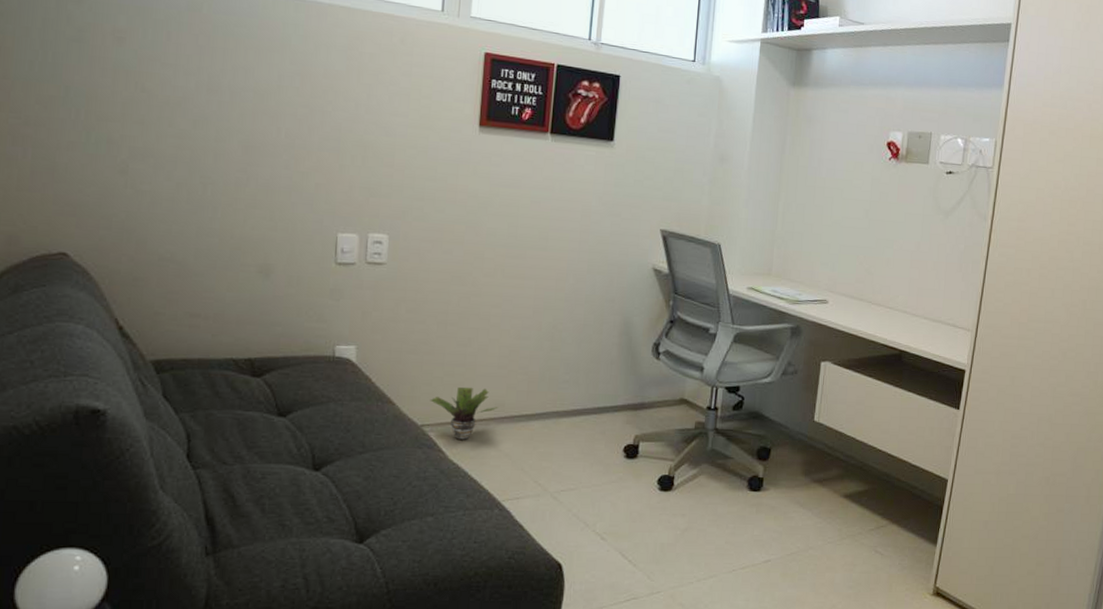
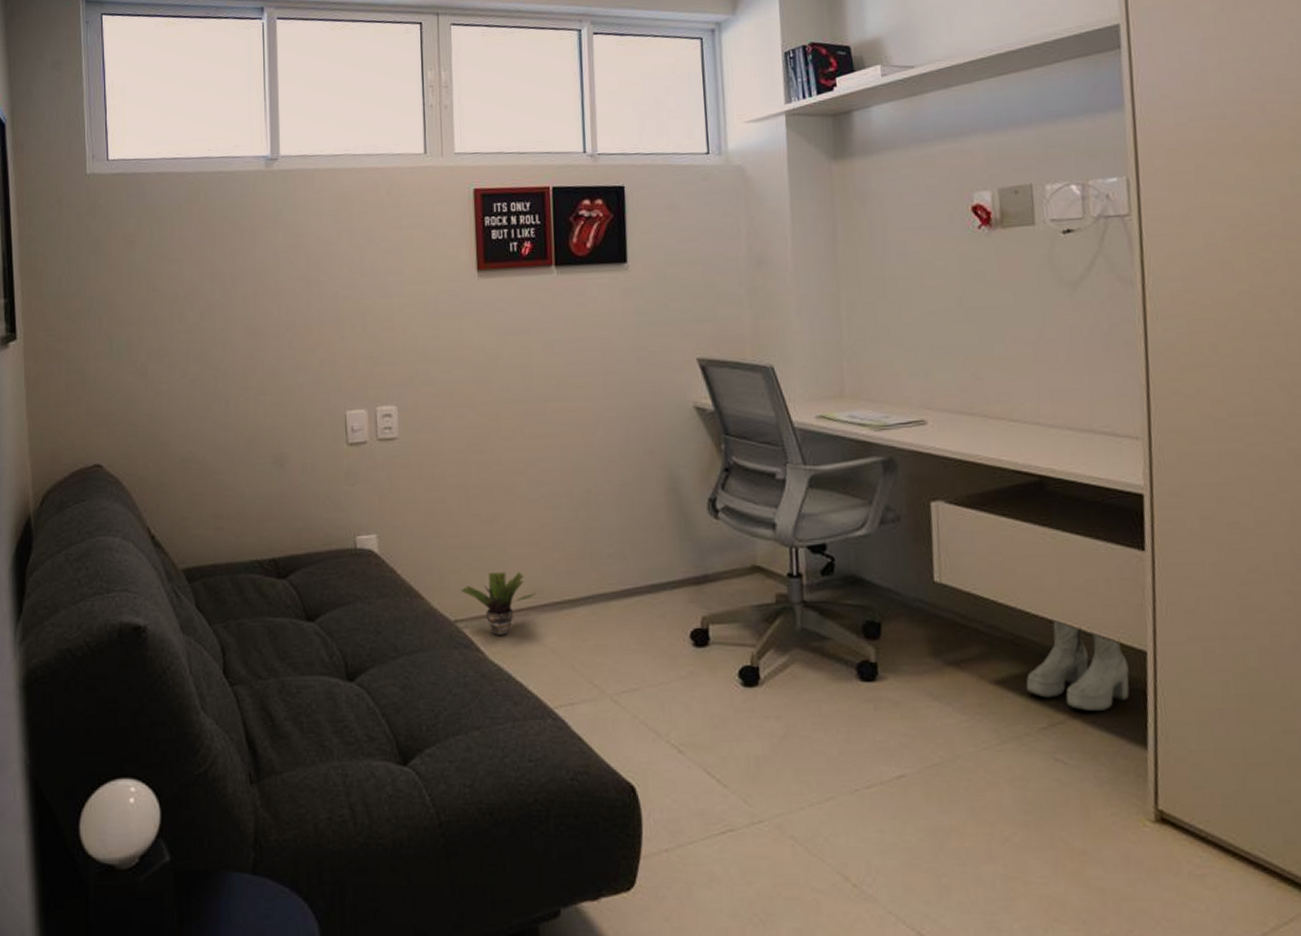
boots: none [864,456,935,520] -> present [1026,622,1130,712]

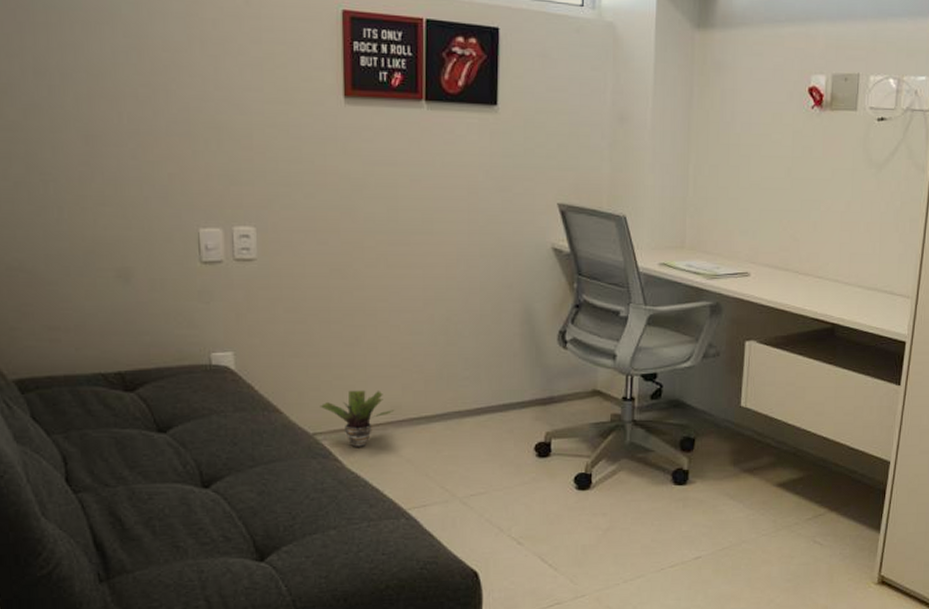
boots: present [1026,622,1130,712] -> none [800,439,876,506]

